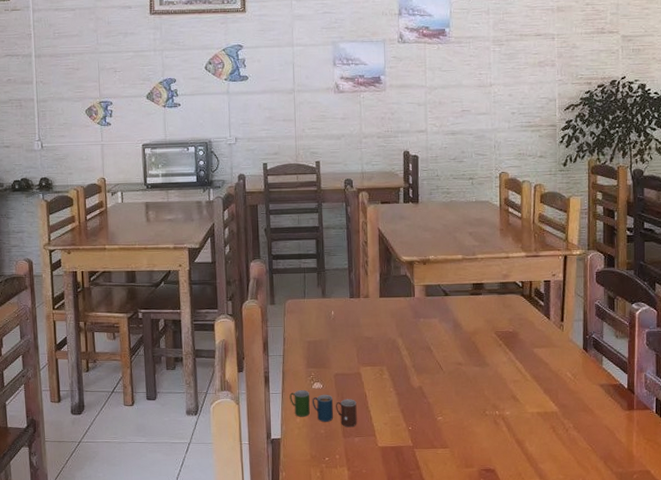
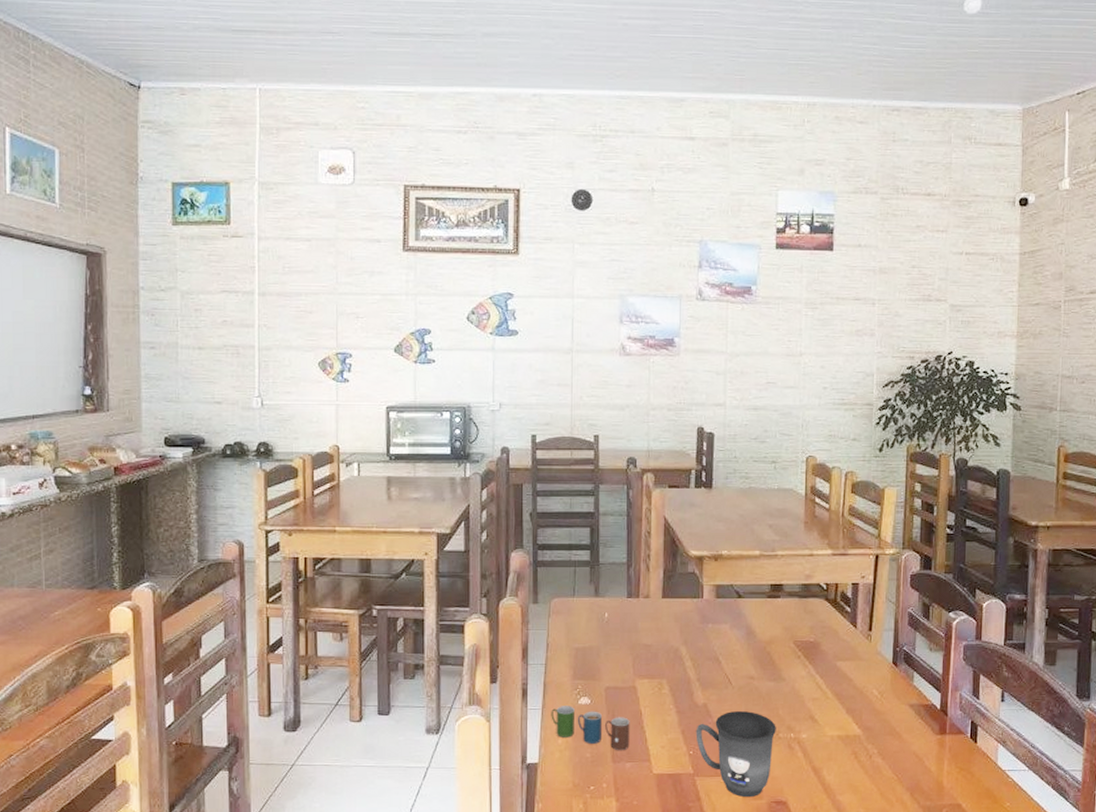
mug: none [413,392,483,466] -> present [695,711,776,798]

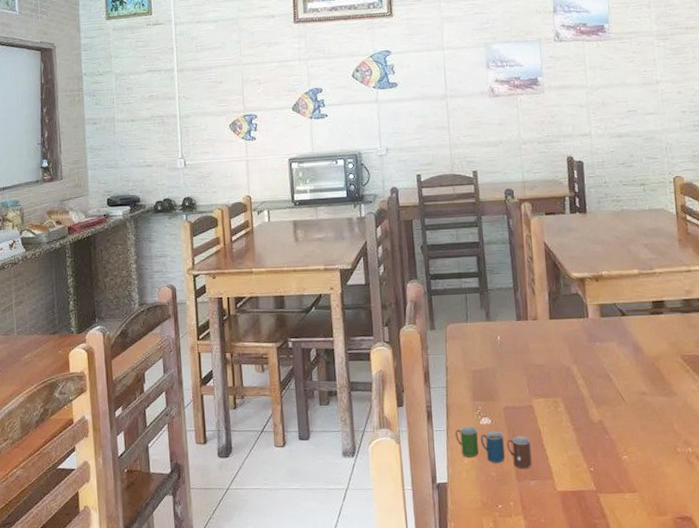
mug: present [695,711,776,798] -> none [594,427,674,514]

